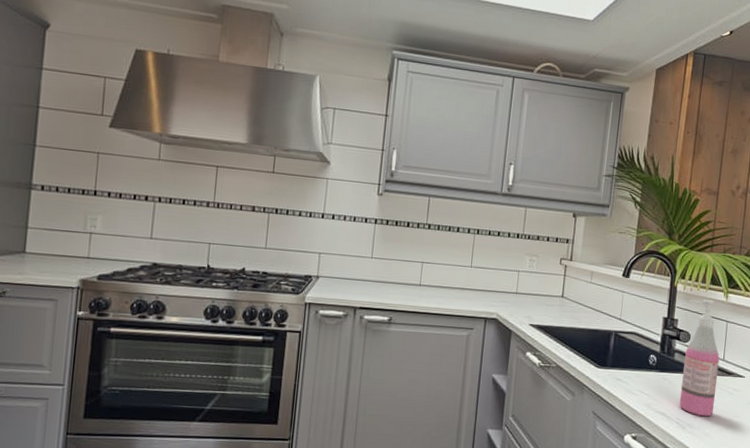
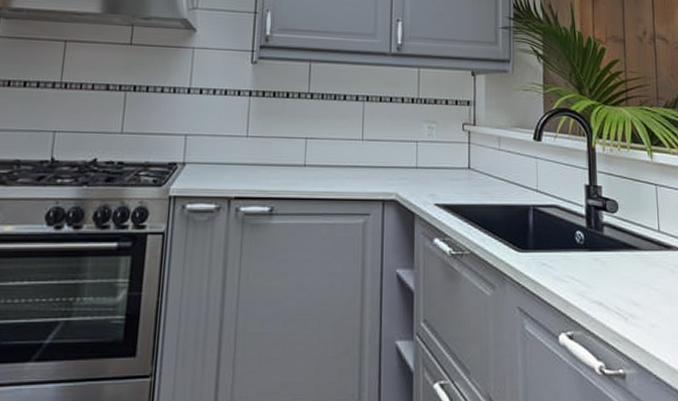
soap dispenser: present [679,299,720,417] -> none [611,160,657,303]

